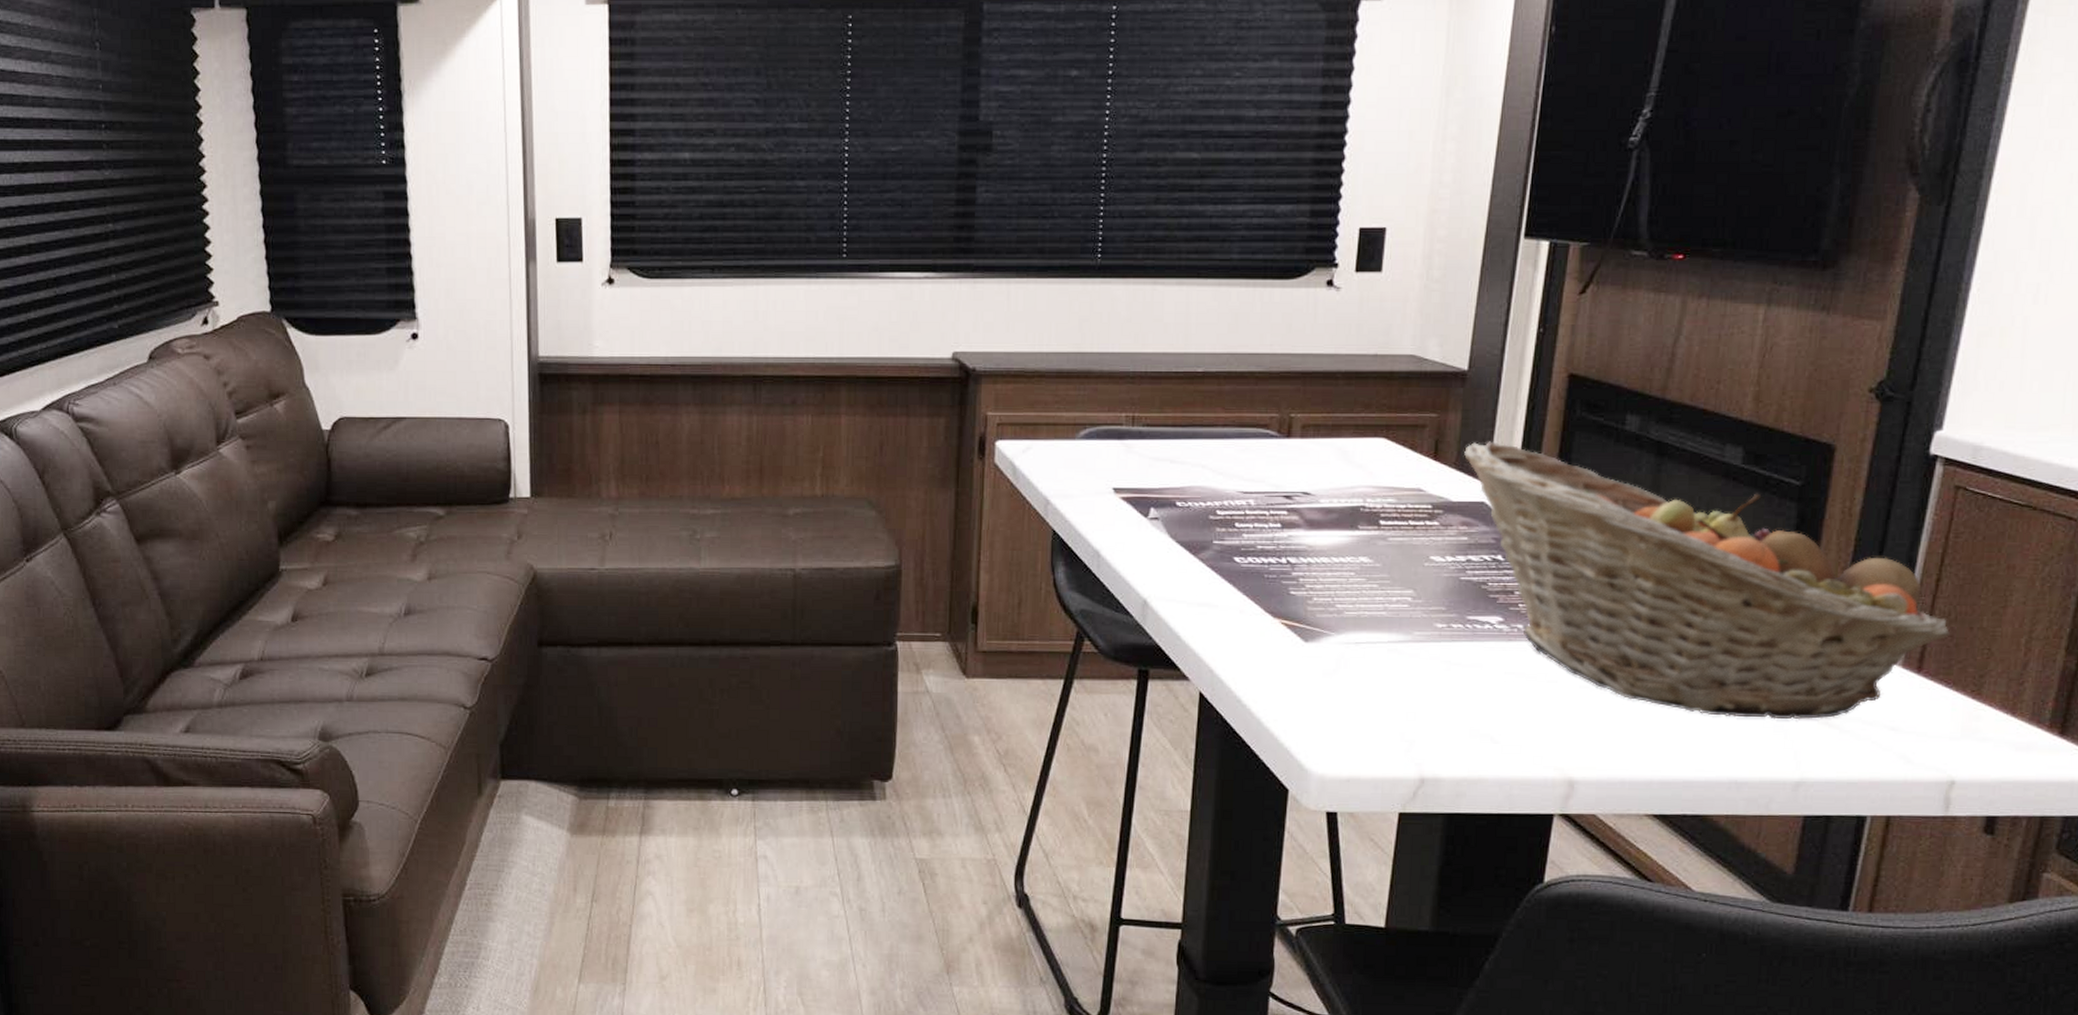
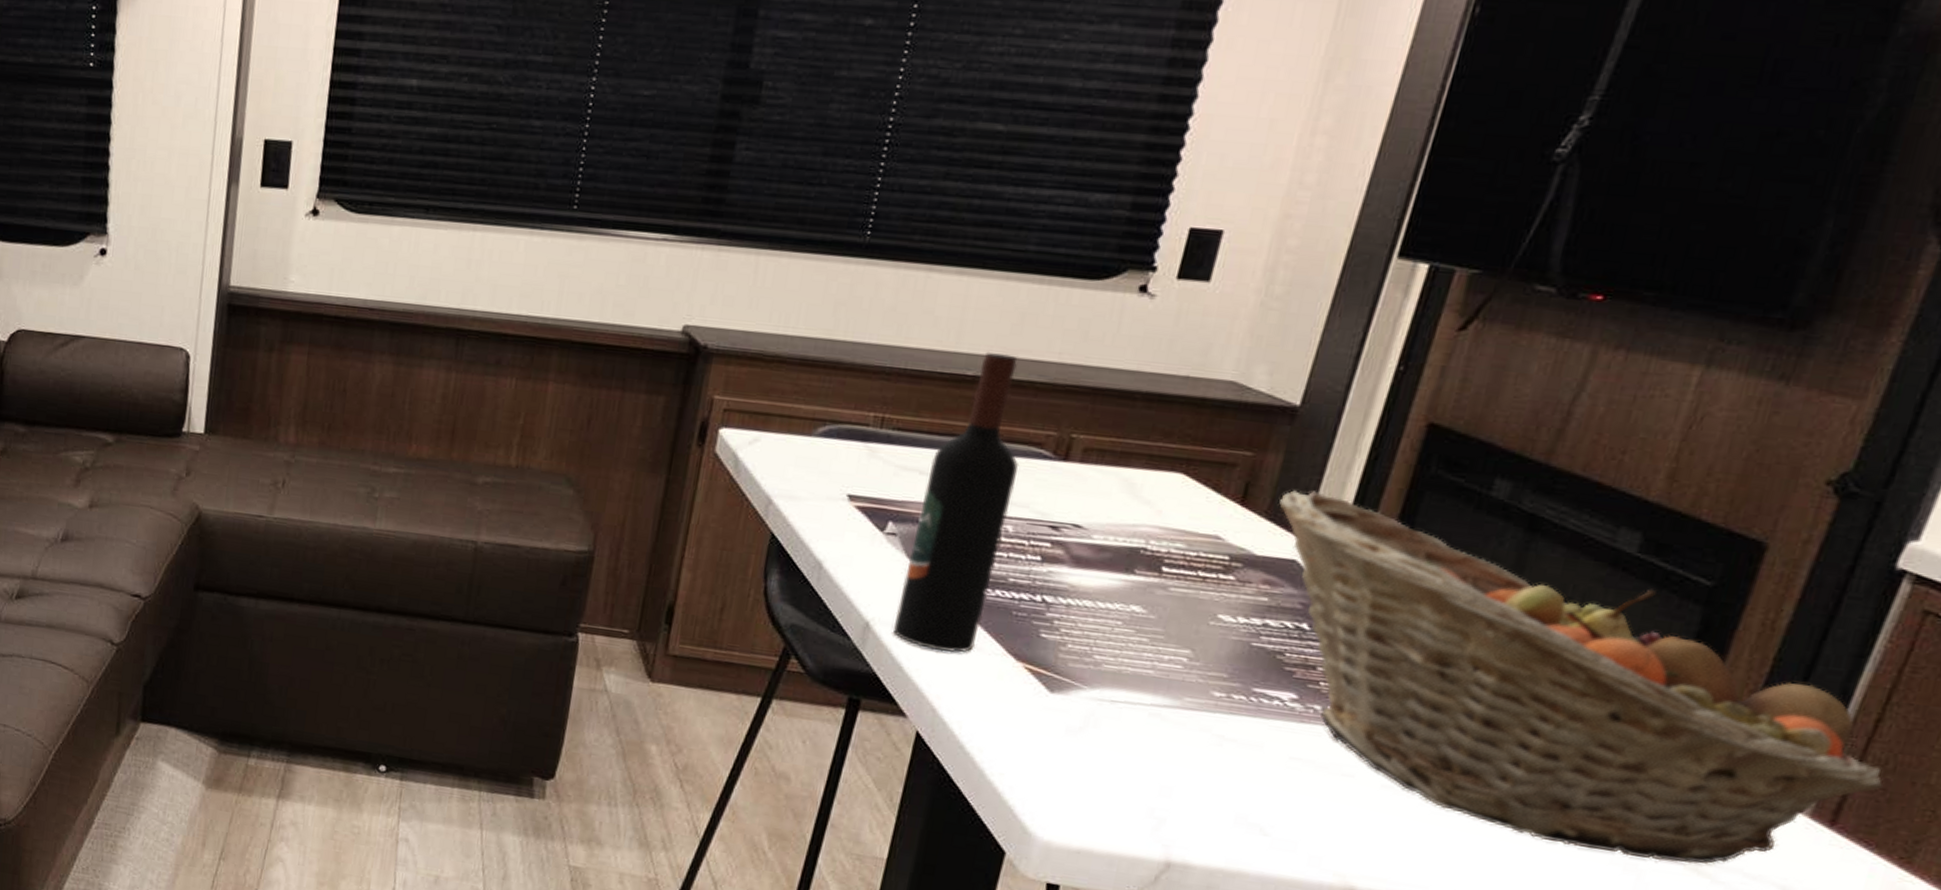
wine bottle: none [1167,349,1252,618] -> present [892,351,1019,653]

